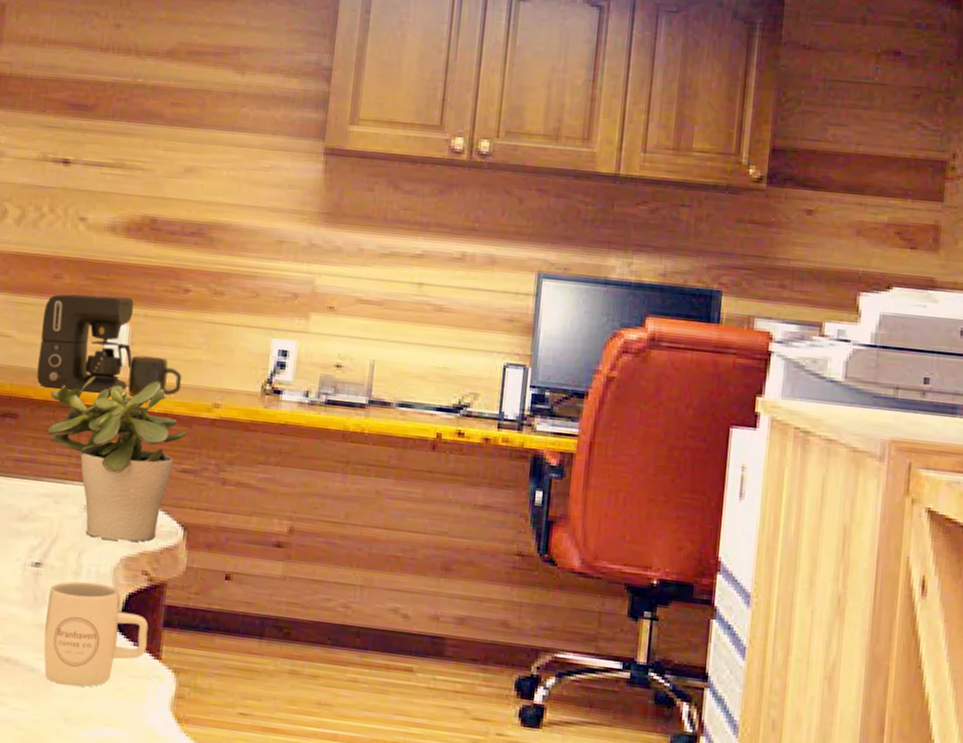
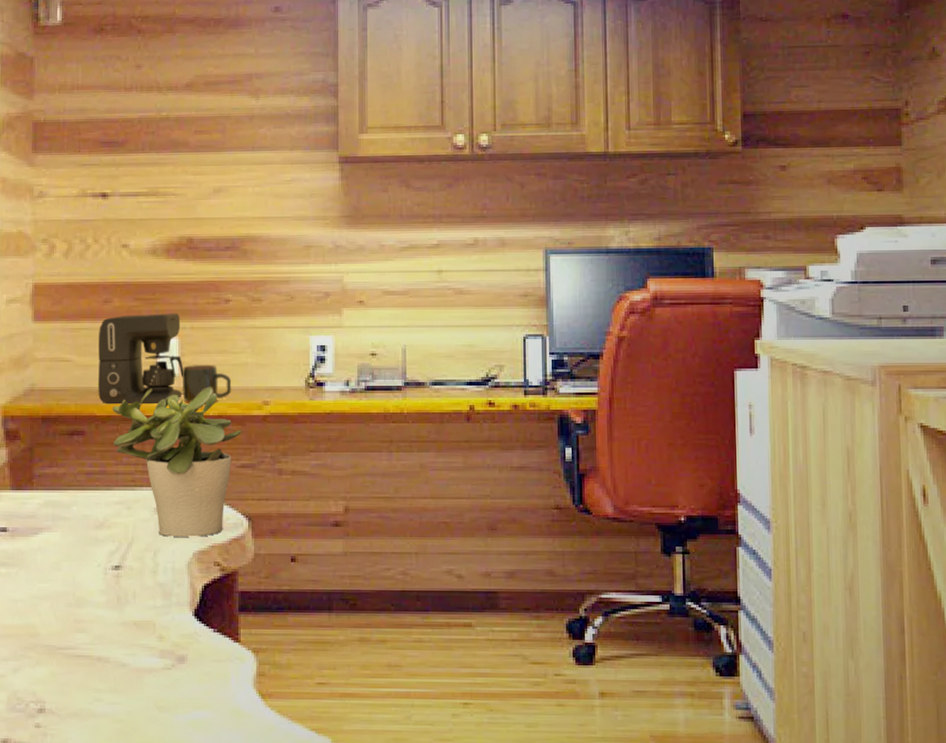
mug: present [43,581,149,687] -> none [130,578,226,676]

